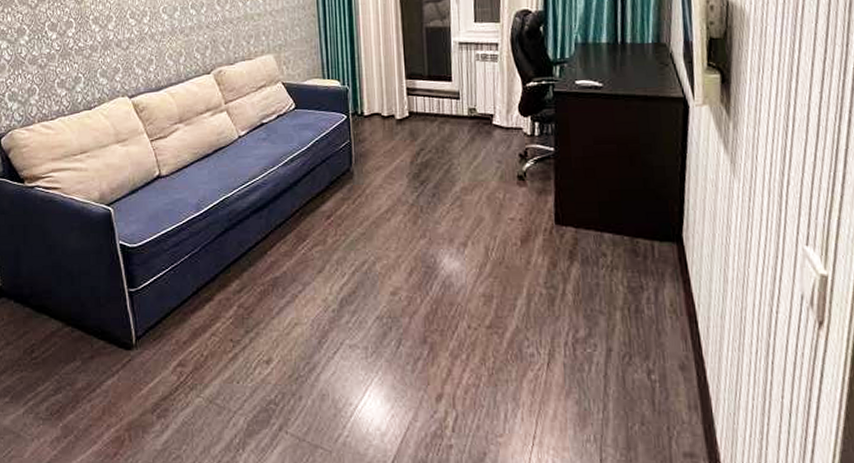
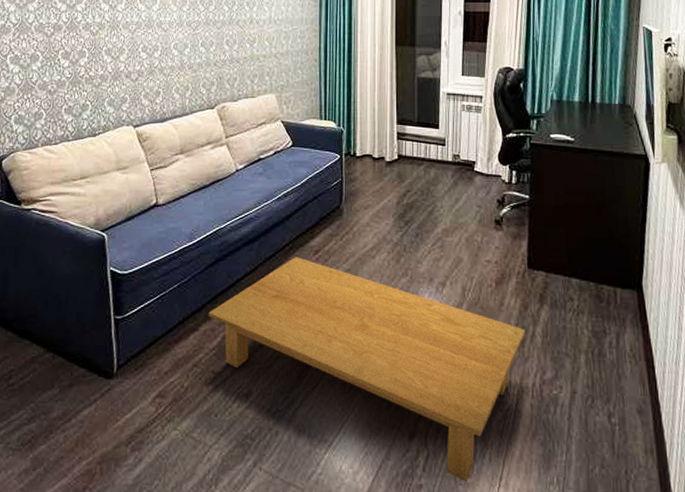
coffee table: none [222,223,555,442] -> present [208,257,526,483]

